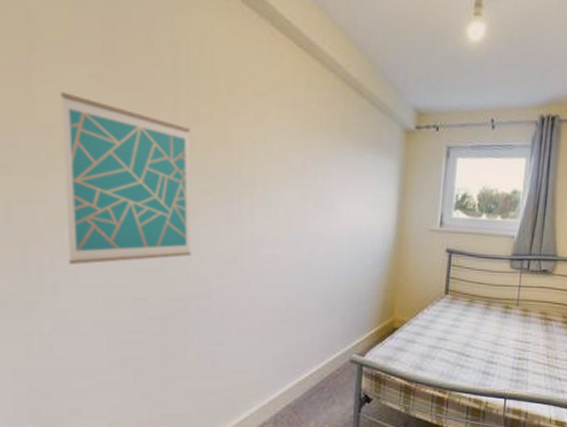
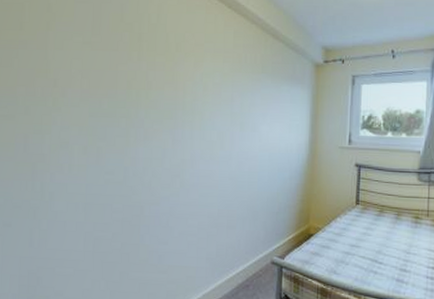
wall art: present [61,91,191,265] -> none [61,55,148,178]

